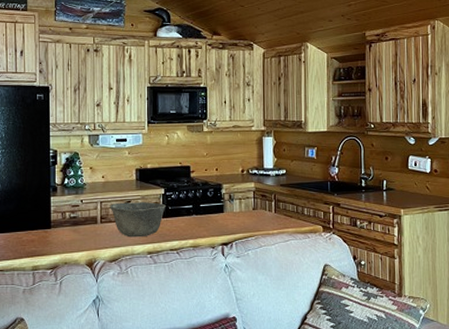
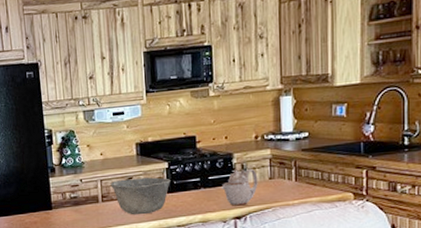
teapot: none [212,199,243,233] -> present [222,168,258,206]

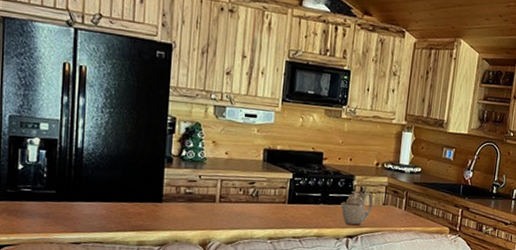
bowl: present [110,177,171,215] -> none [231,182,293,222]

